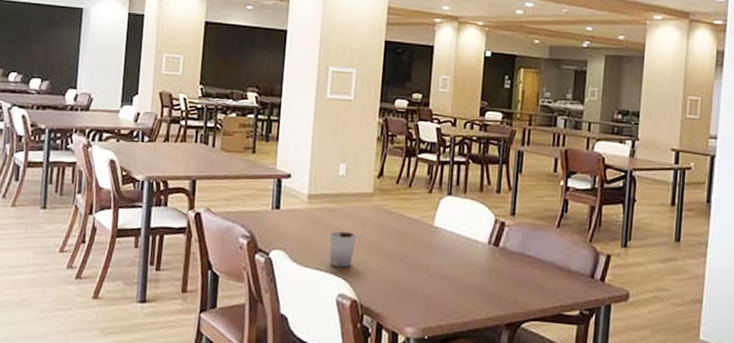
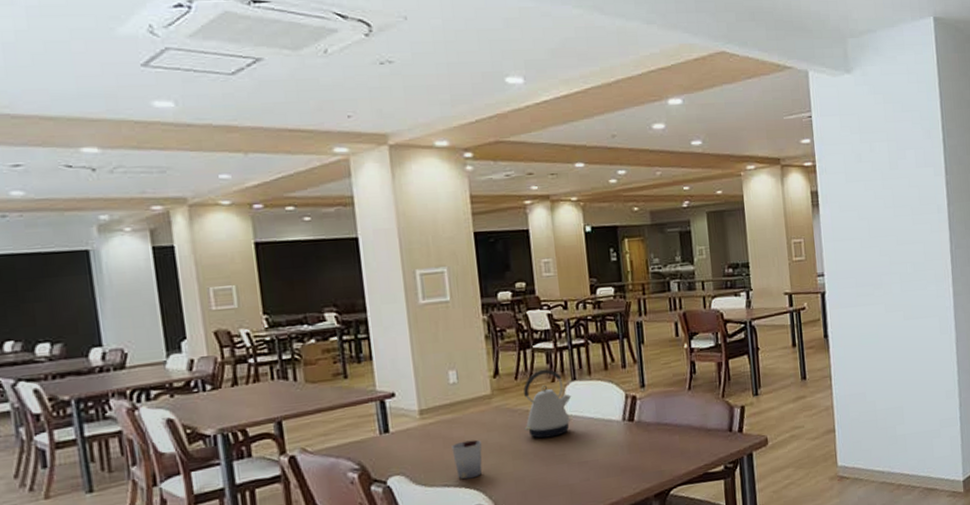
kettle: none [396,179,445,246] -> present [523,369,572,439]

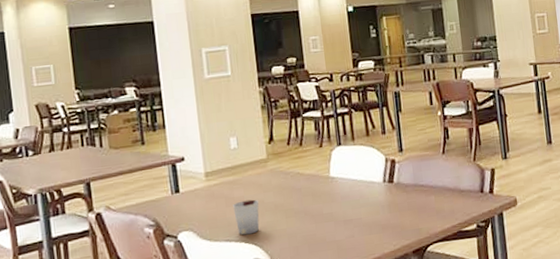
kettle: present [523,369,572,439] -> none [295,135,338,199]

